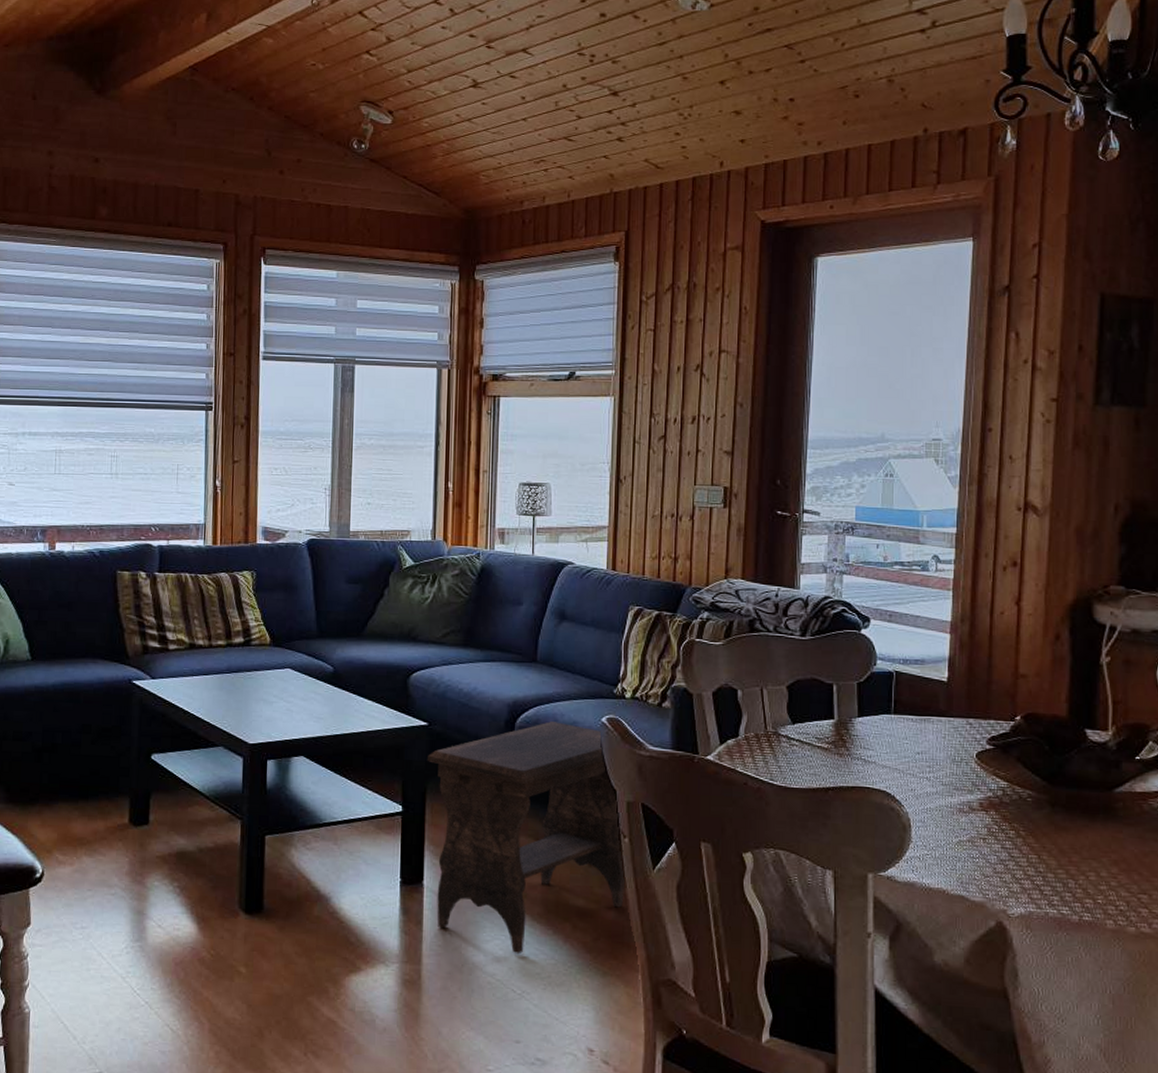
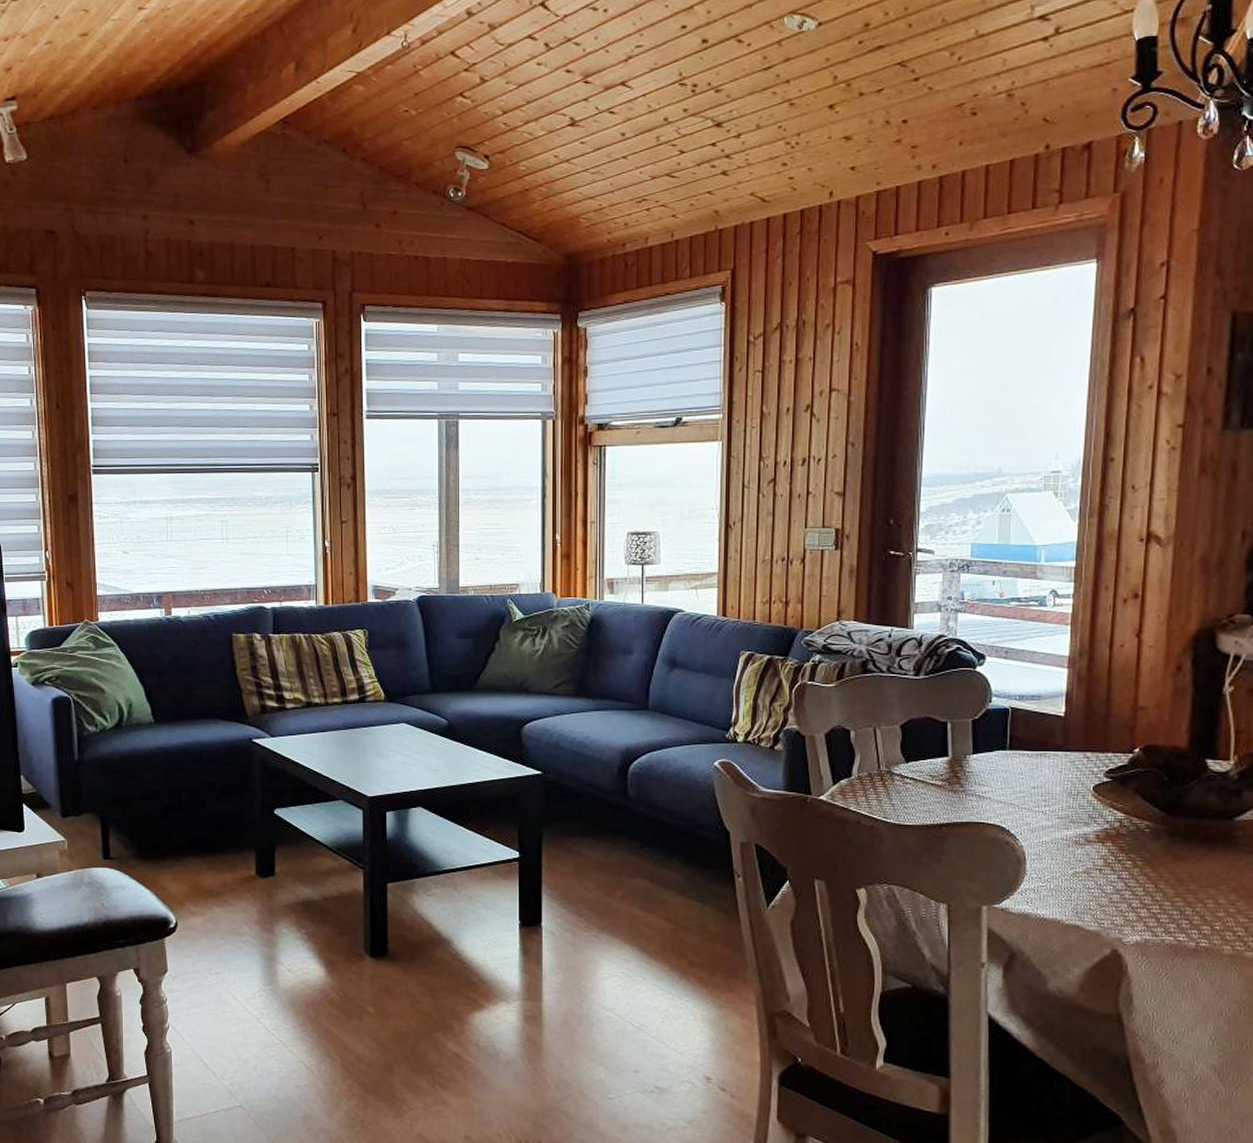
footstool: present [427,721,626,955] -> none [542,767,740,990]

